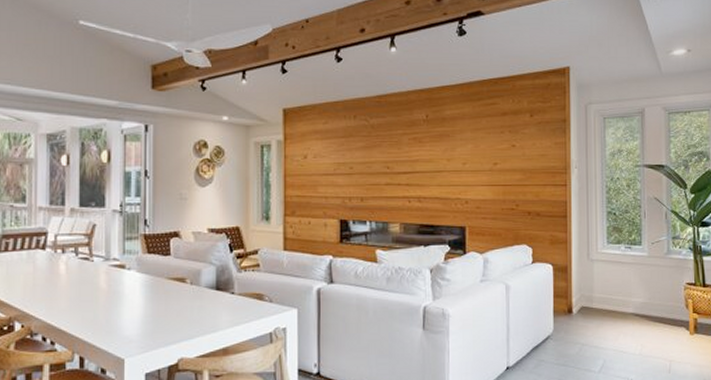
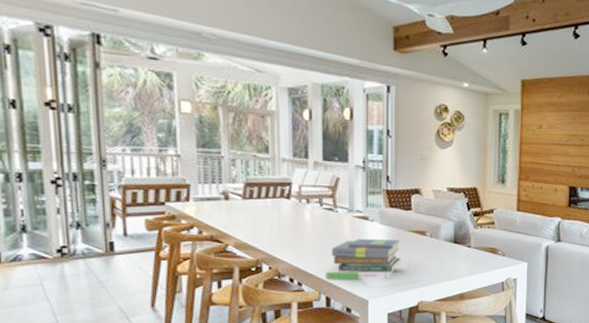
books: none [80,289,160,338] -> present [326,238,402,280]

